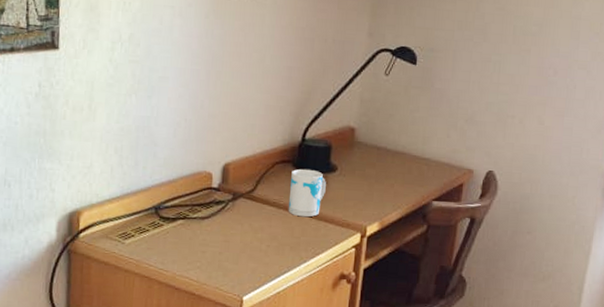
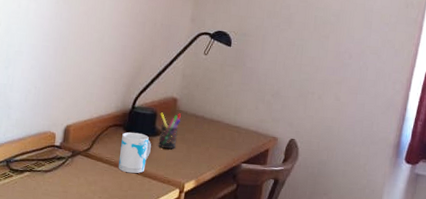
pen holder: none [335,145,360,187] -> present [158,112,181,149]

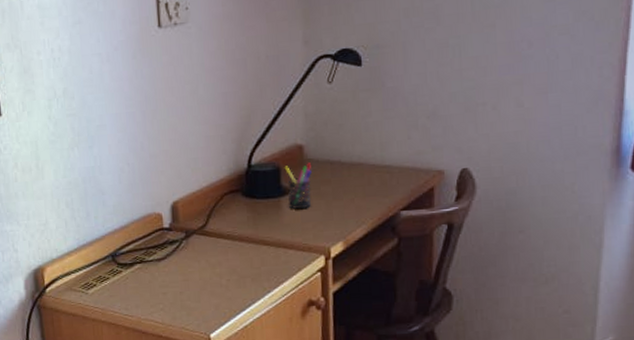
mug: present [118,132,151,174] -> none [242,195,281,246]

